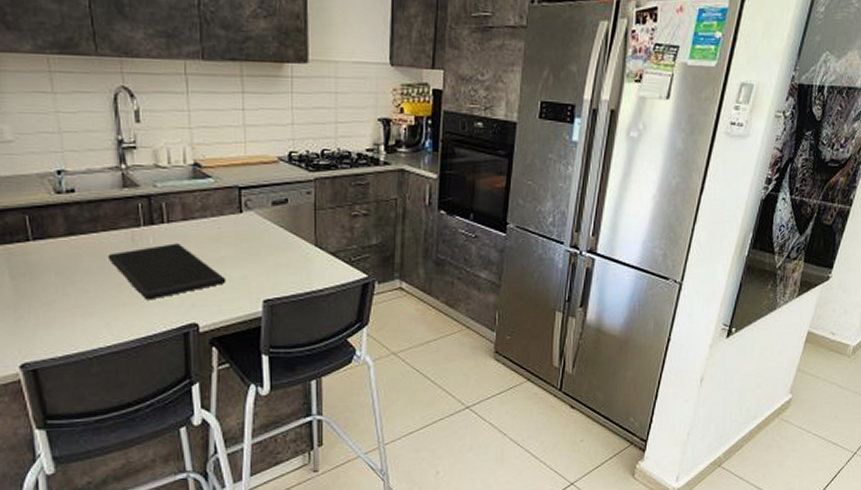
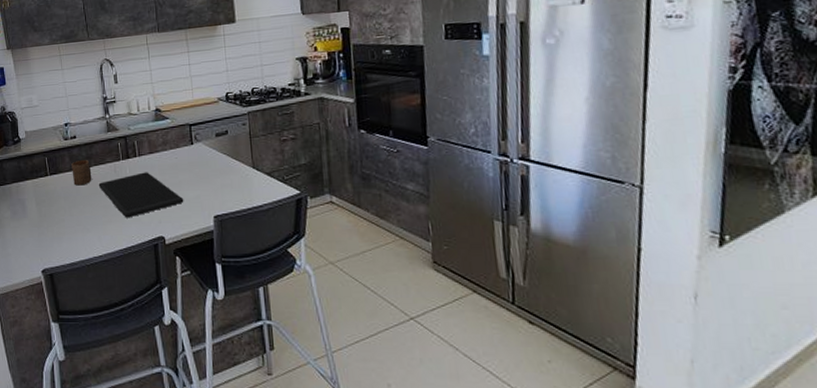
cup: none [67,221,98,256] -> present [71,159,92,186]

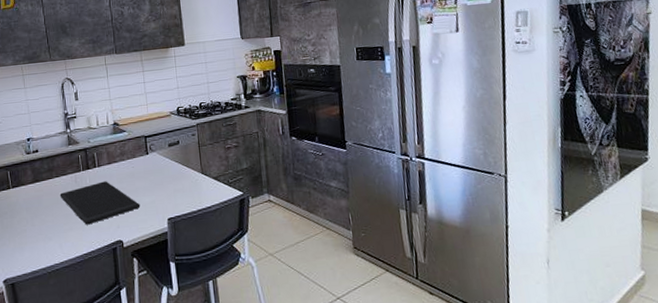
cup: present [71,159,92,186] -> none [33,171,54,197]

